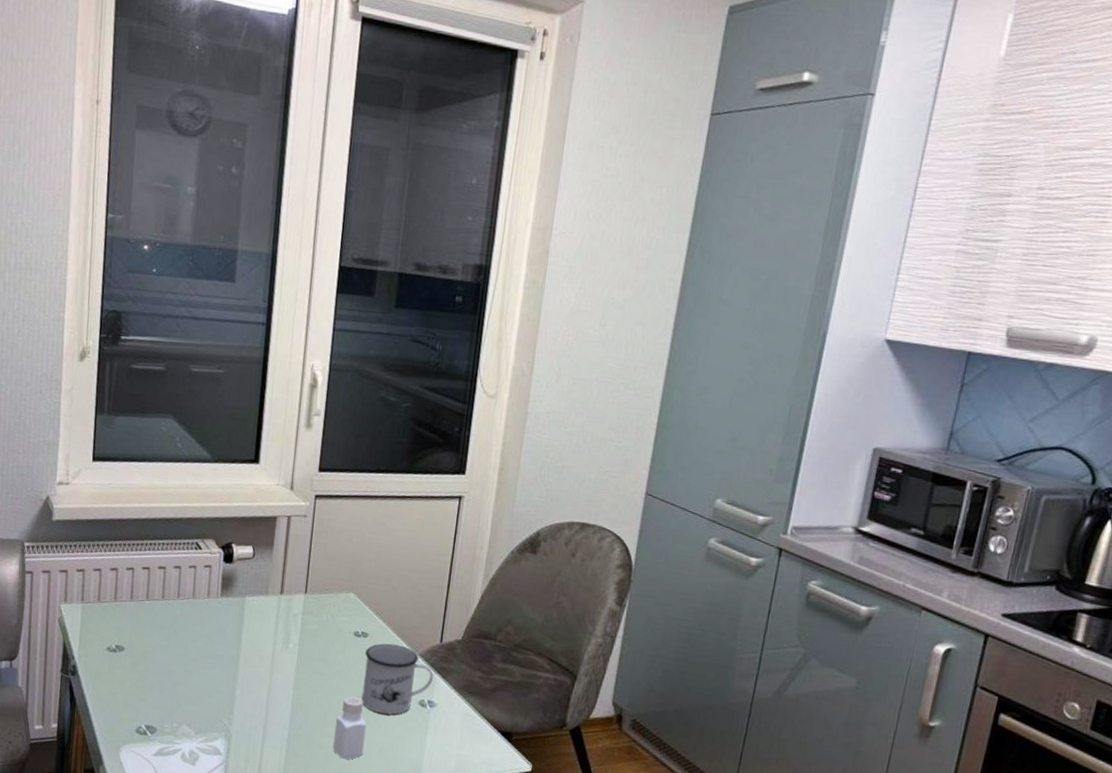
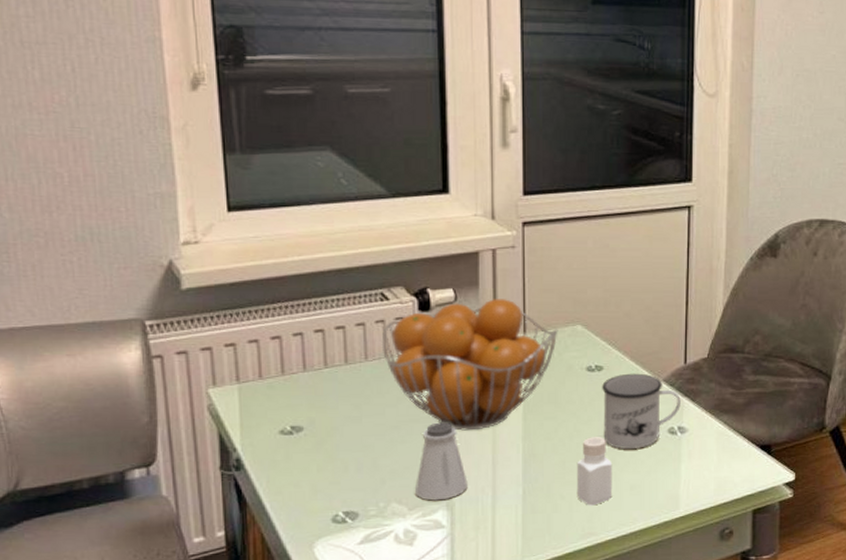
fruit basket: none [191,559,334,674] -> present [381,299,558,431]
saltshaker: none [202,661,245,730] -> present [415,422,468,501]

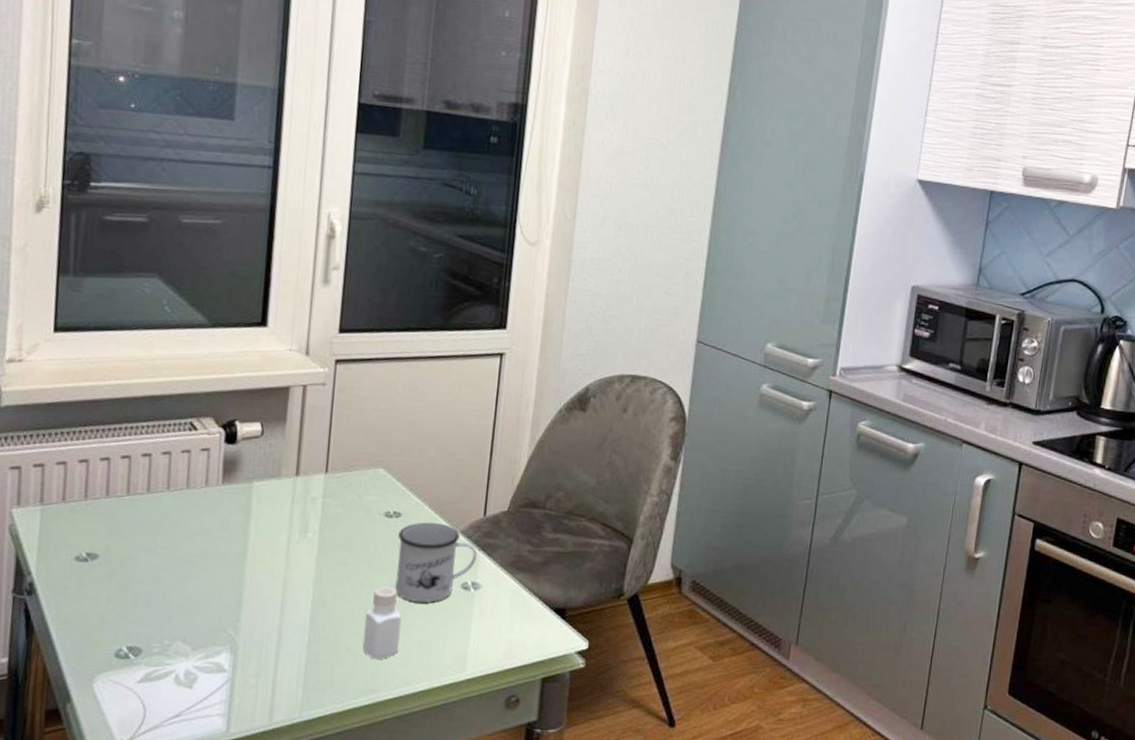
fruit basket: present [381,299,558,431] -> none [184,436,360,571]
saltshaker: present [415,422,468,501] -> none [201,559,254,642]

